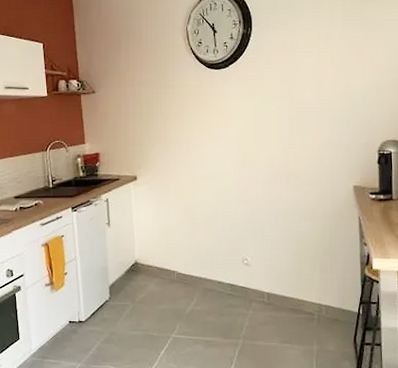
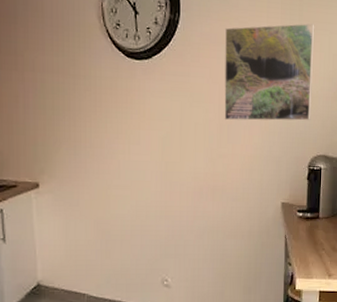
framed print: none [292,23,378,114] -> present [224,23,315,121]

